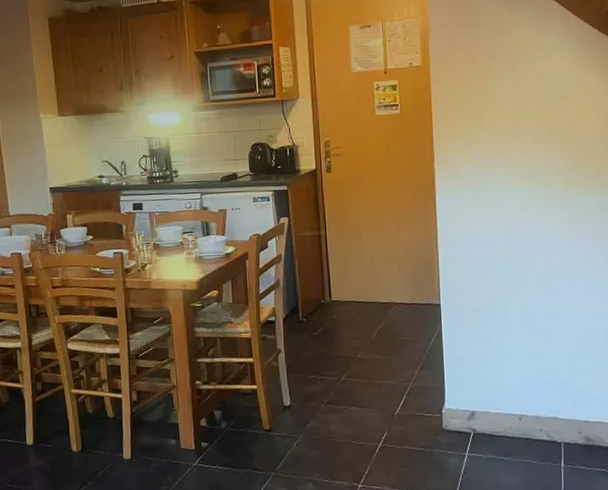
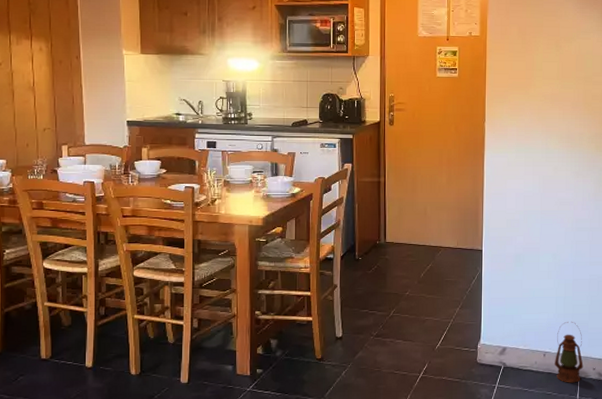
lantern: none [532,379,567,450] -> present [555,321,584,383]

